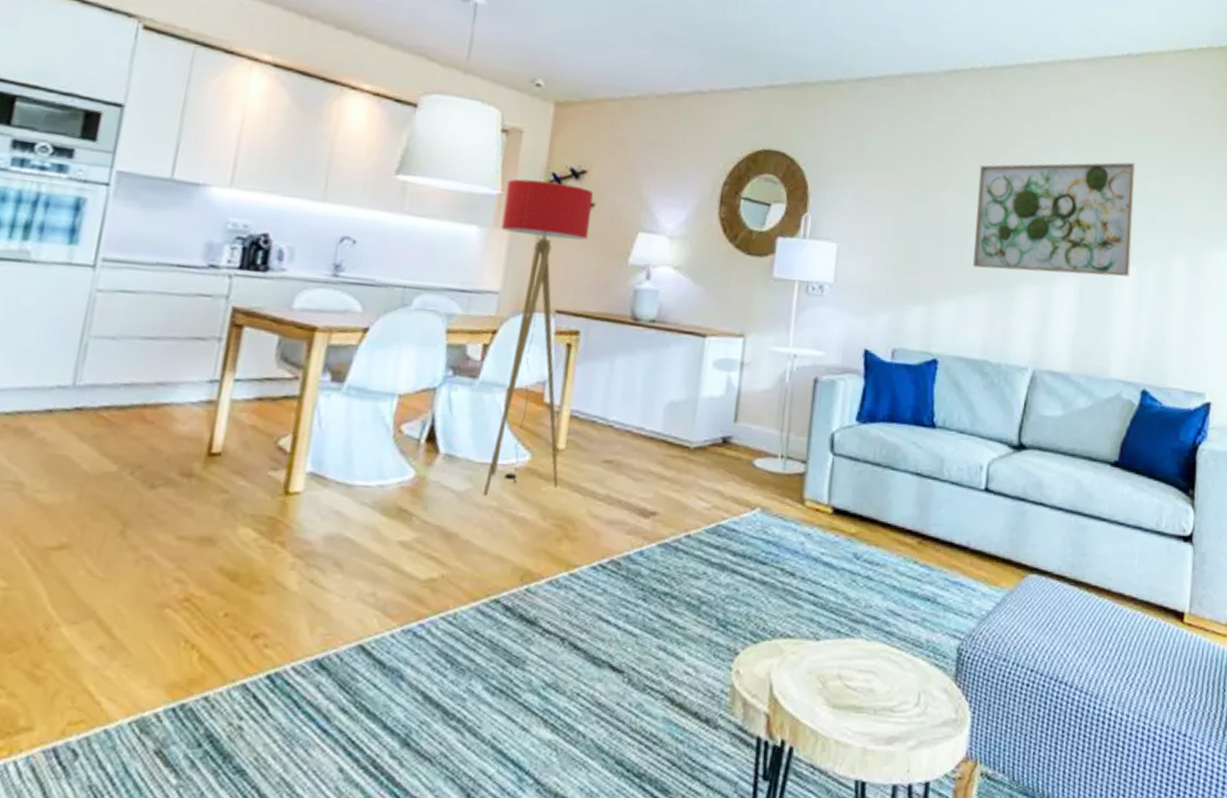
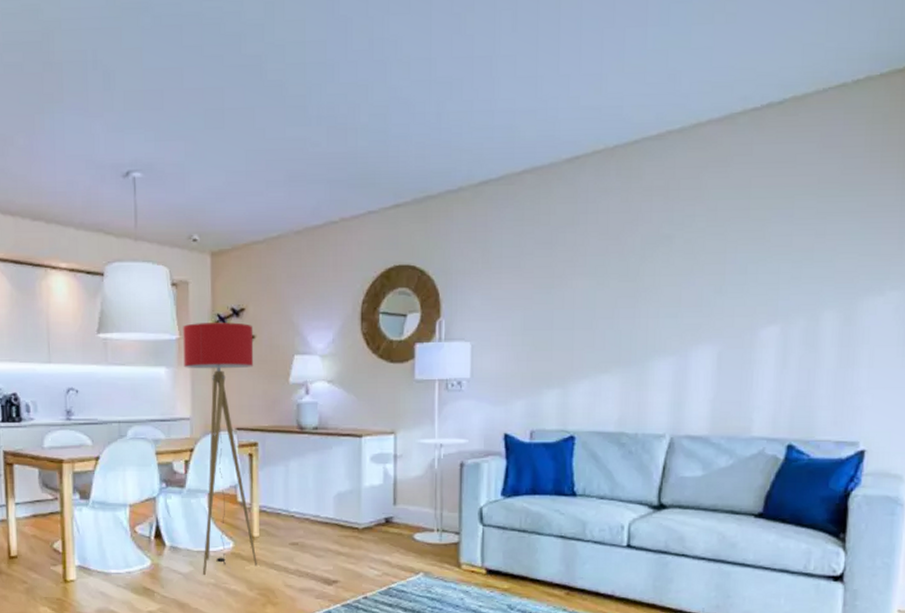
wall art: present [972,162,1136,277] -> none [604,219,778,348]

